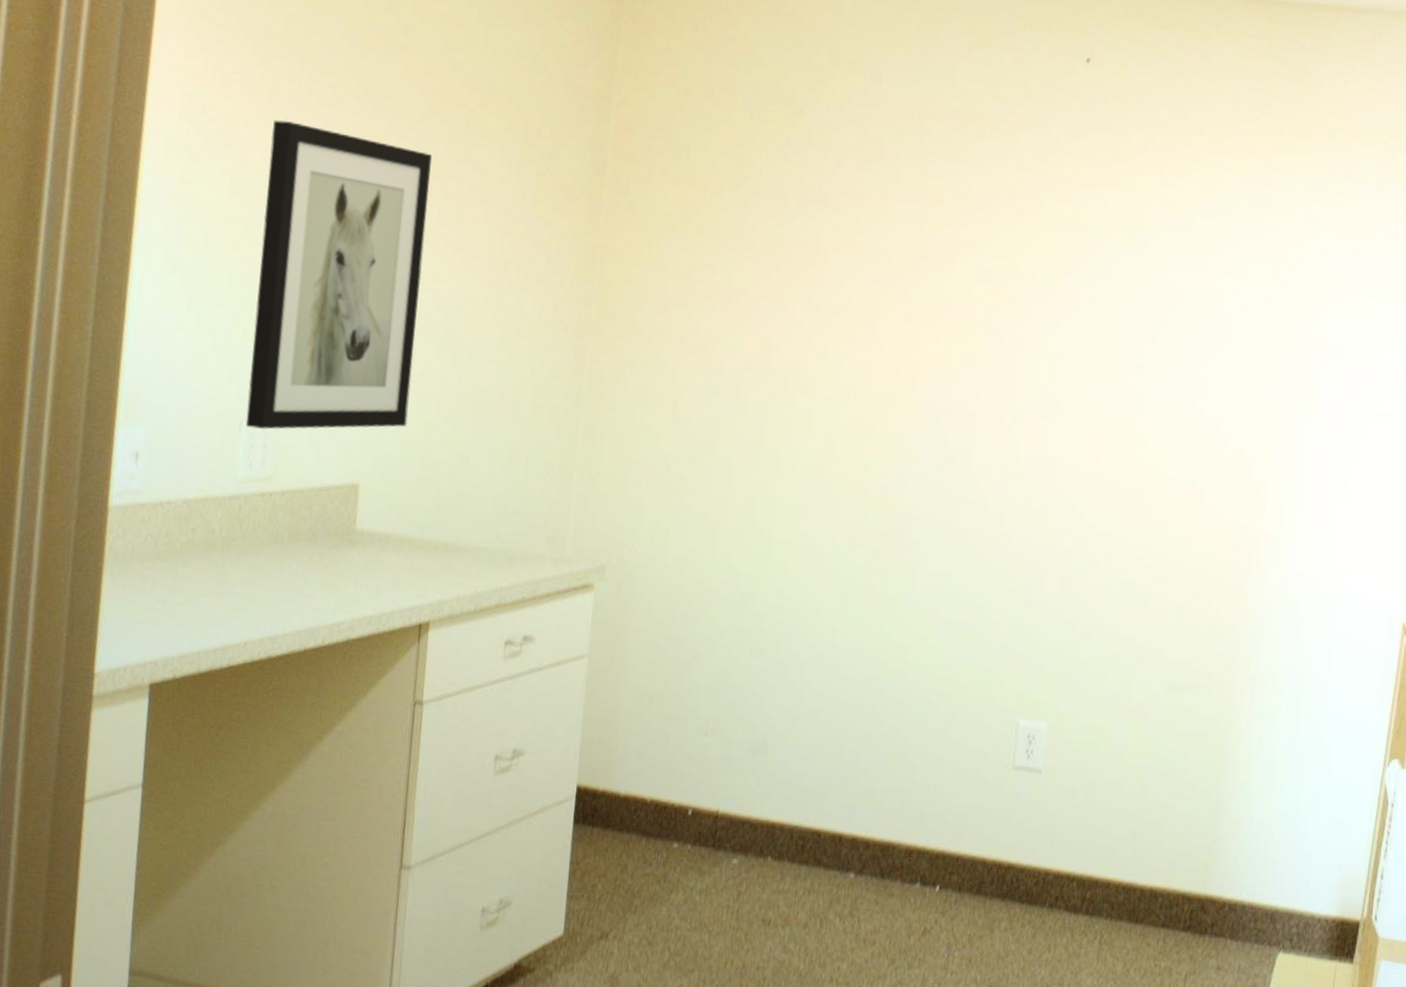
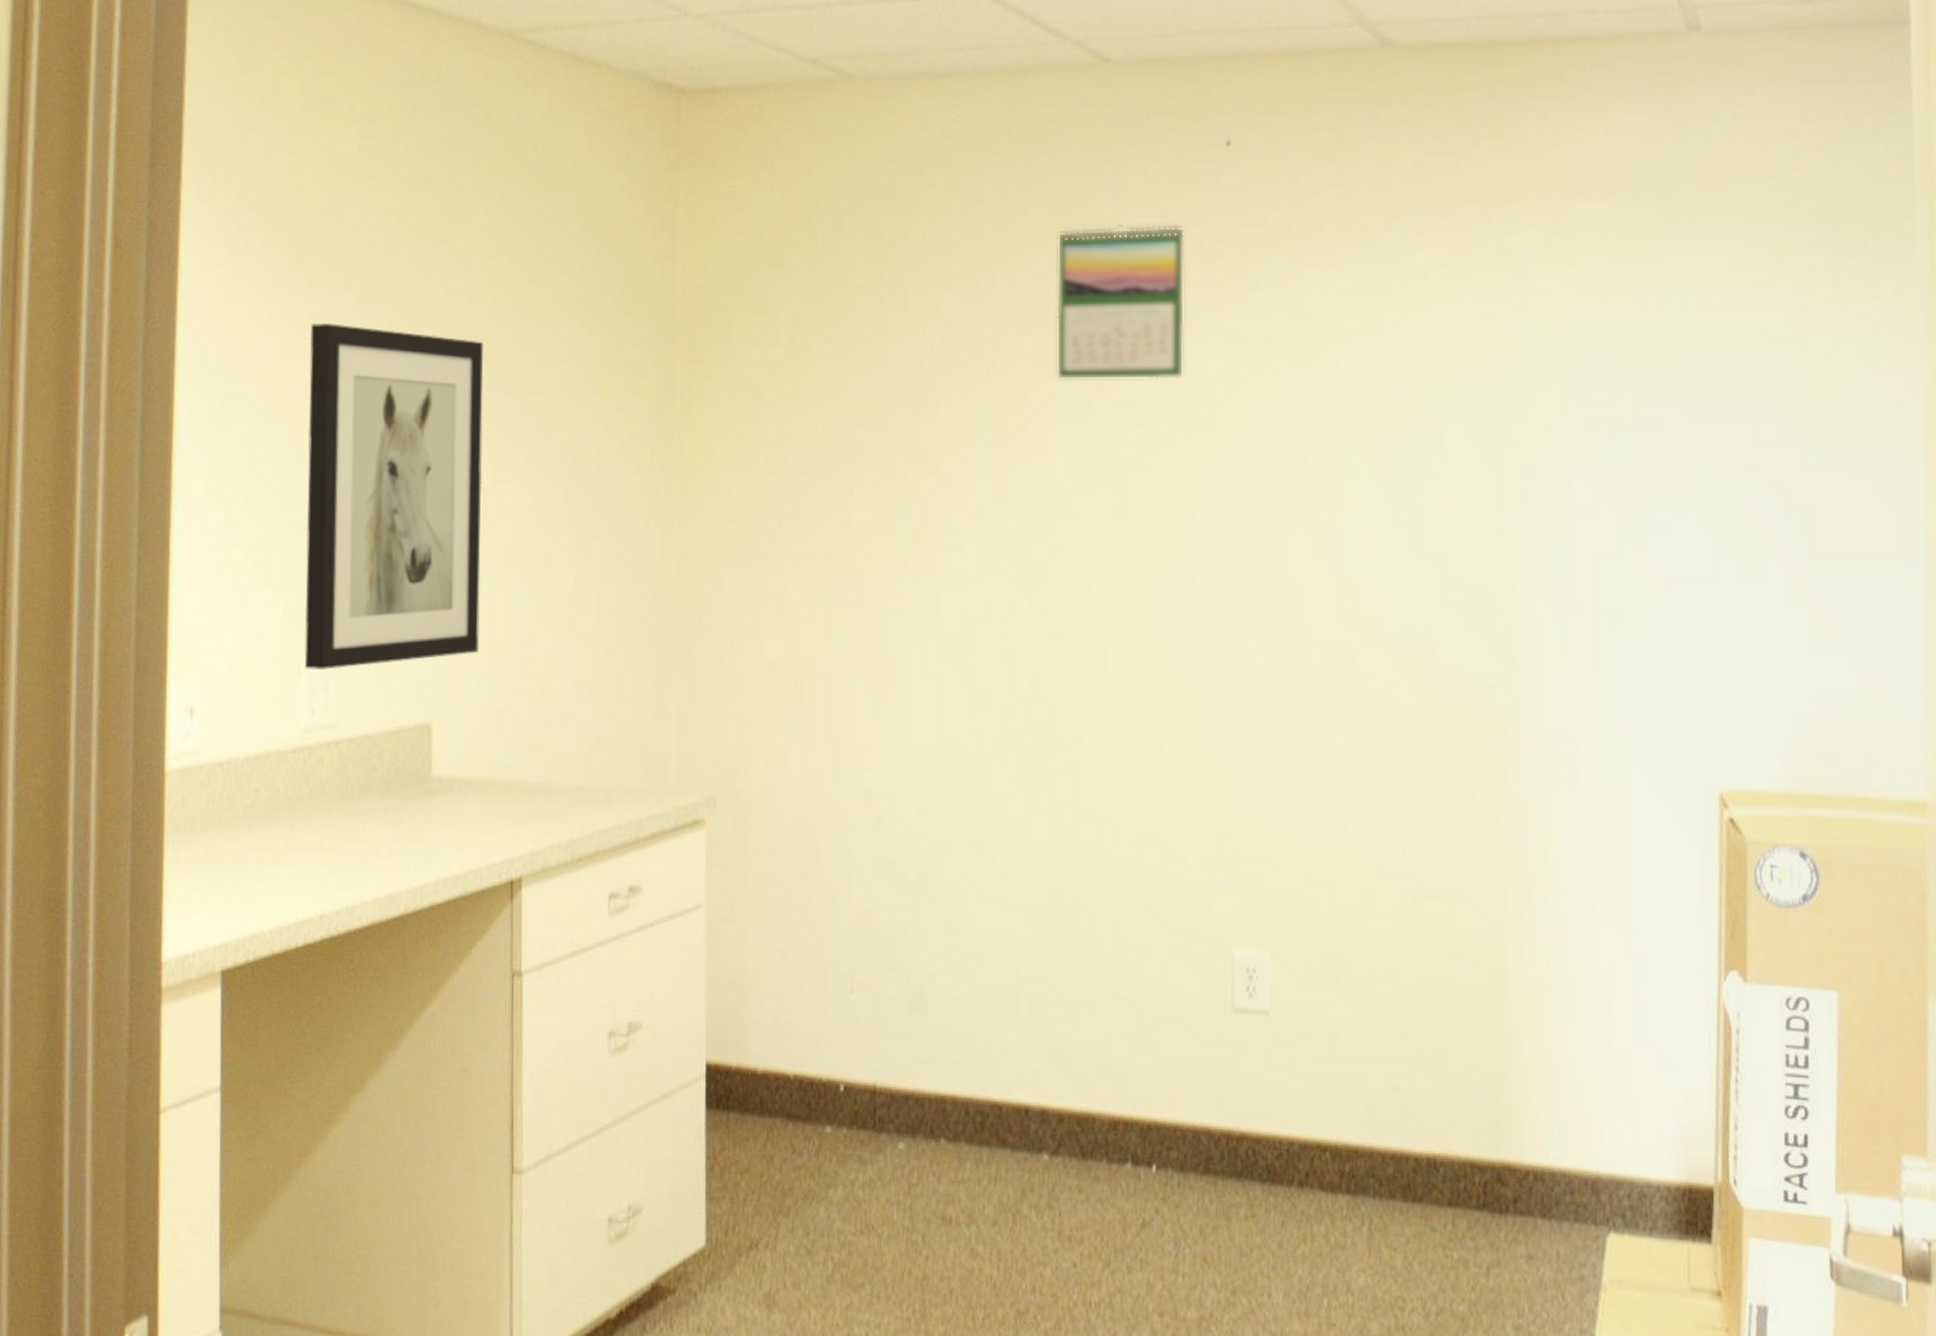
calendar: none [927,116,1045,253] -> present [1056,224,1185,380]

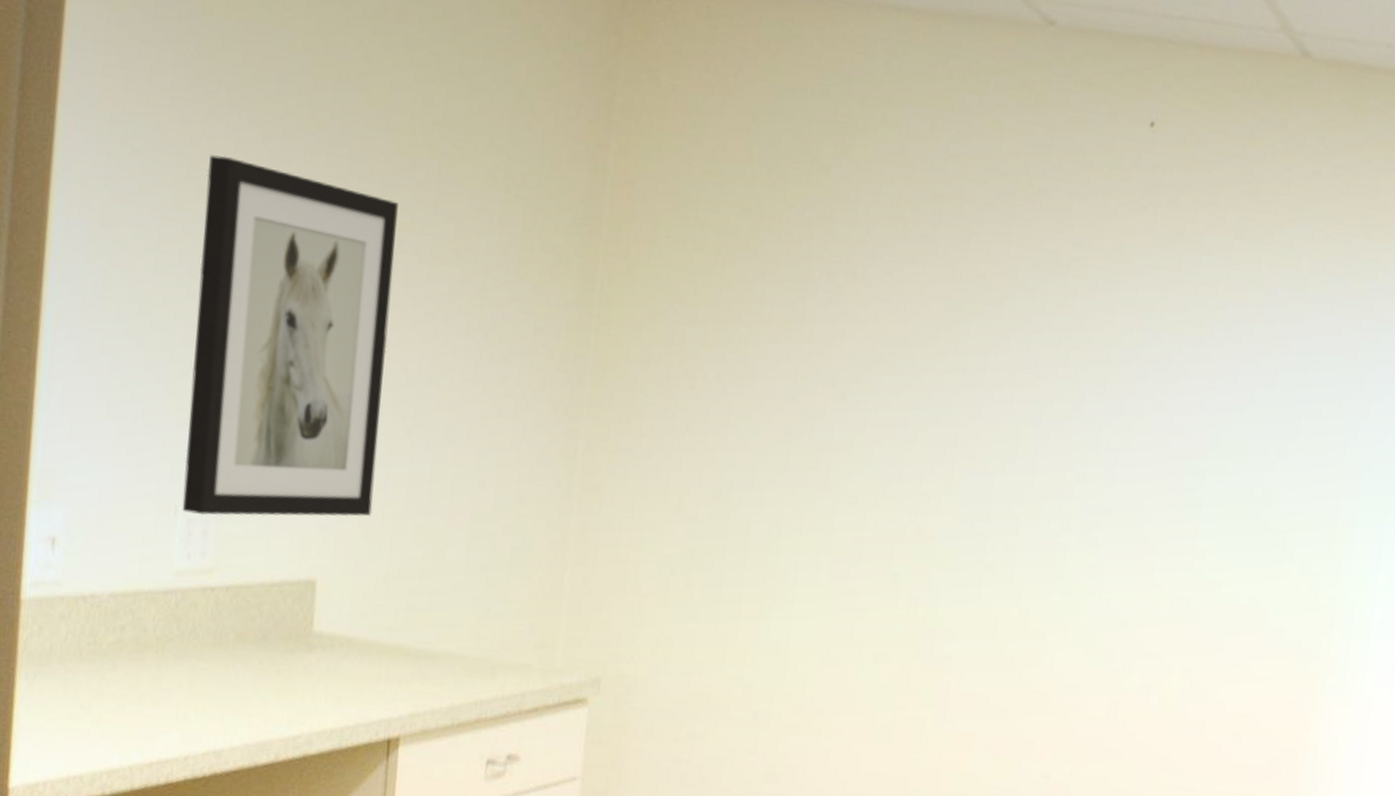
calendar: present [1056,224,1185,380] -> none [967,181,1102,340]

